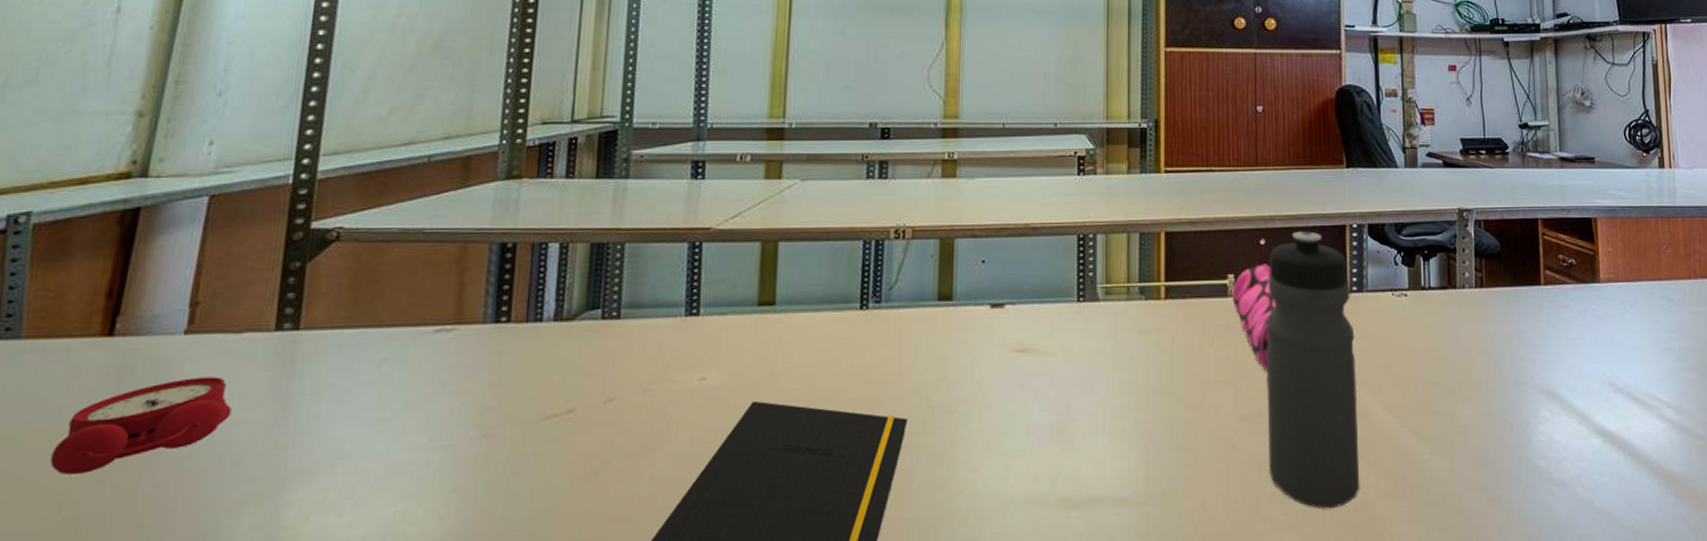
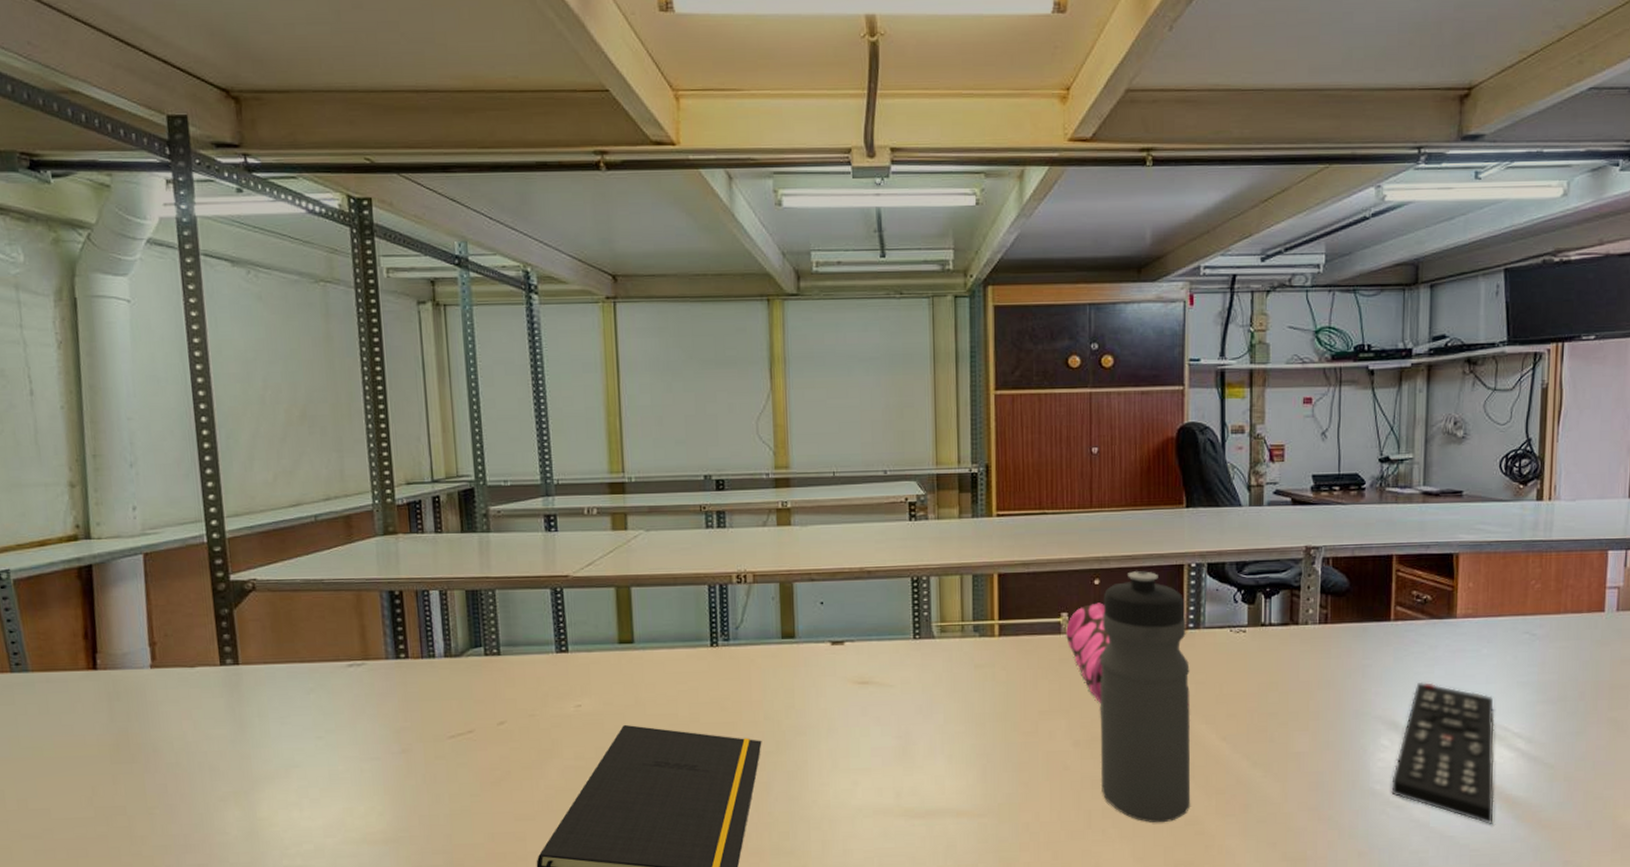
alarm clock: present [50,377,232,475] -> none [74,702,201,776]
remote control: none [1554,348,1653,503] -> present [1391,682,1494,824]

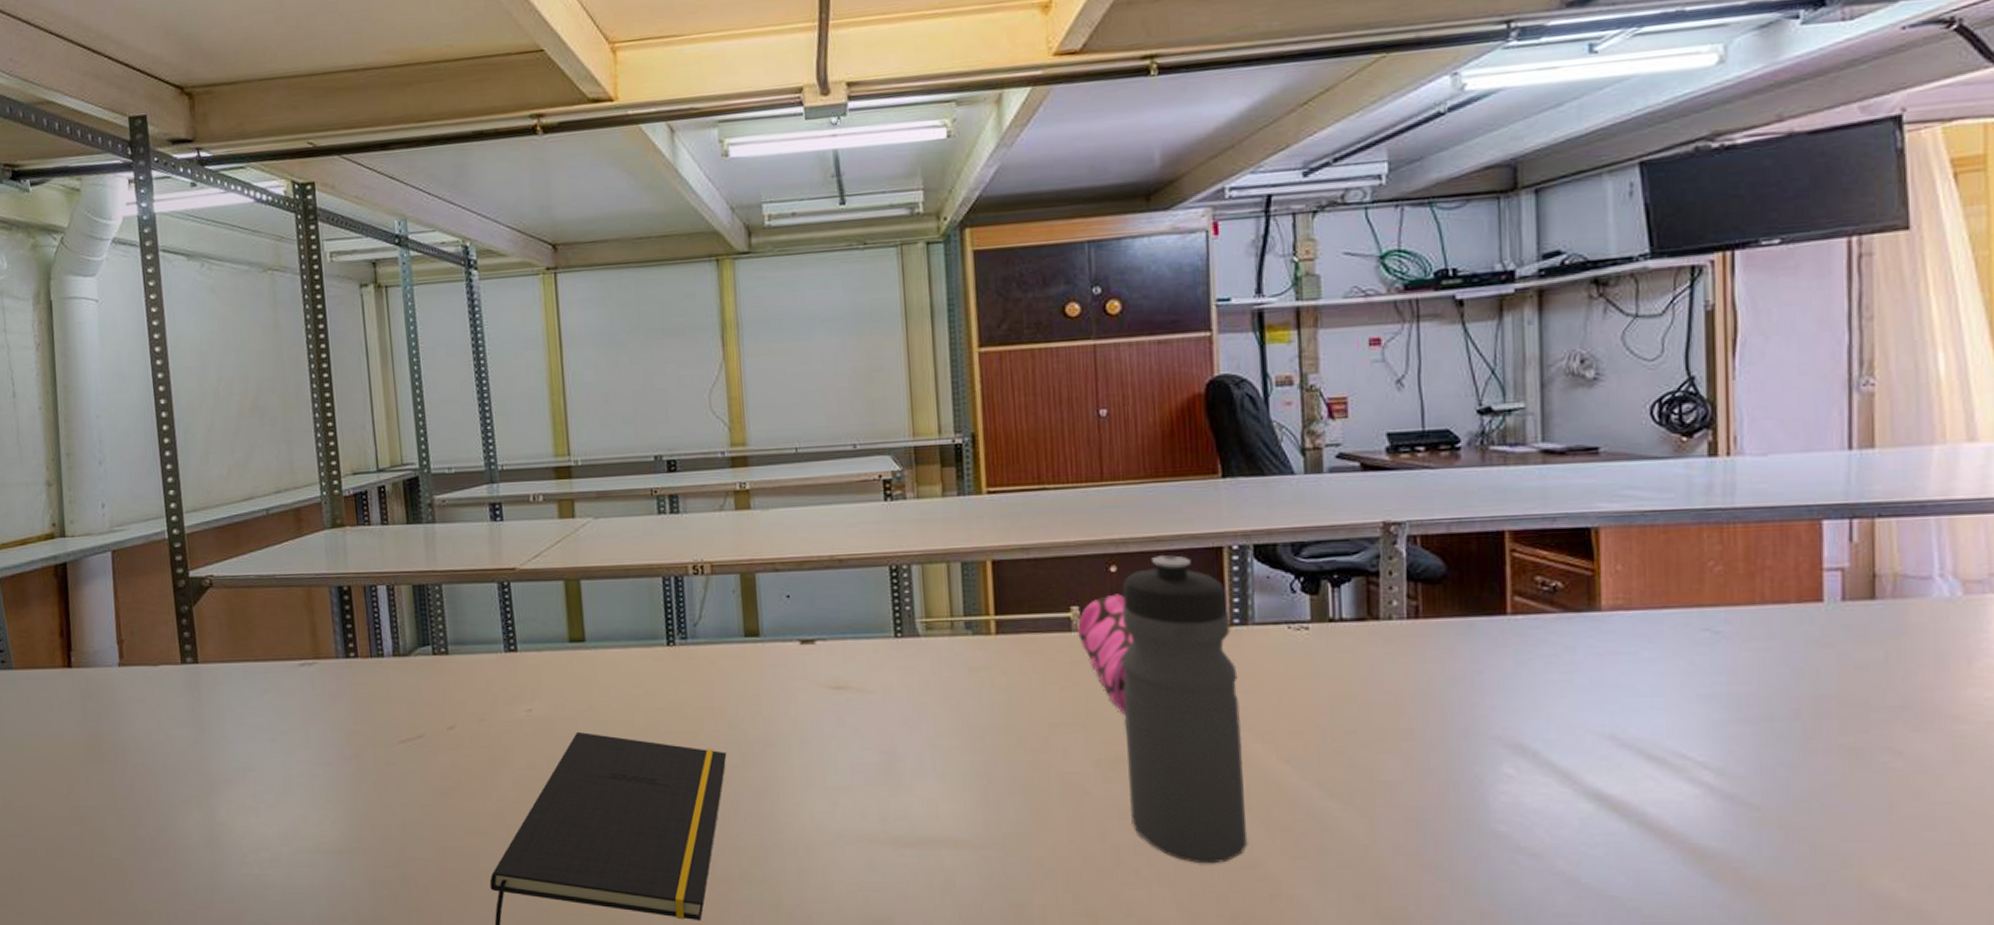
remote control: present [1391,682,1494,824] -> none [1521,693,1674,882]

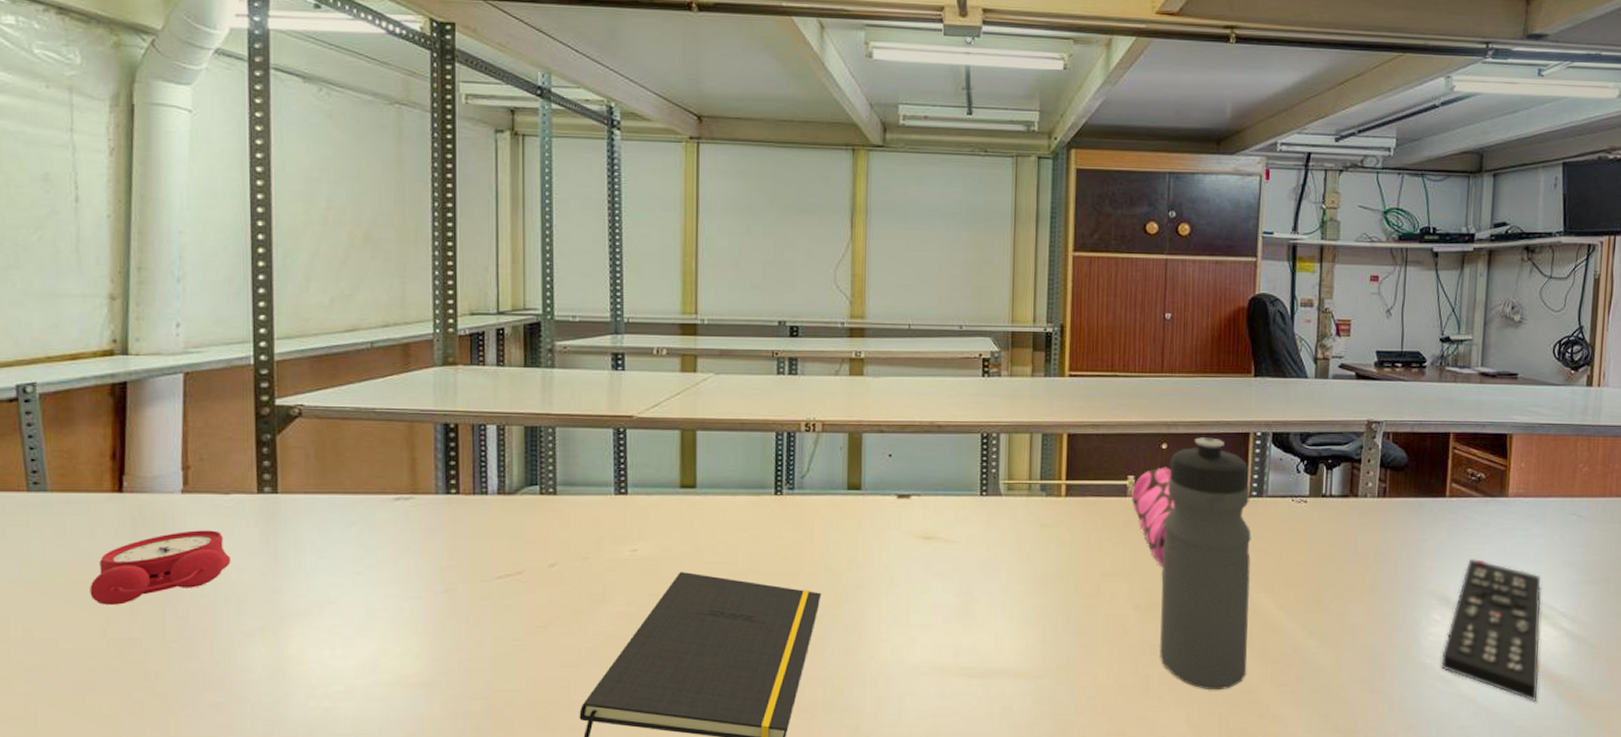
alarm clock: none [52,701,164,775] -> present [90,530,231,605]
remote control: none [1521,693,1674,882] -> present [1441,558,1541,701]

